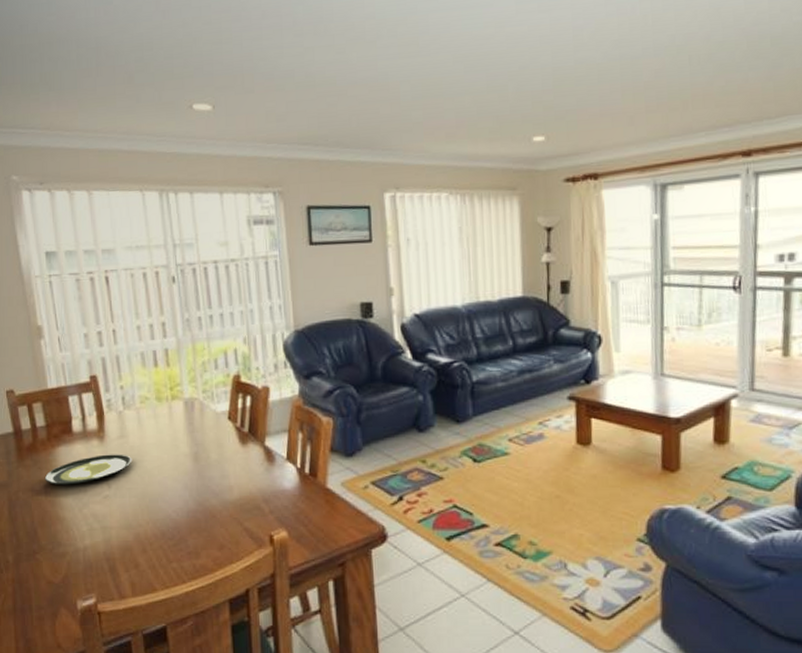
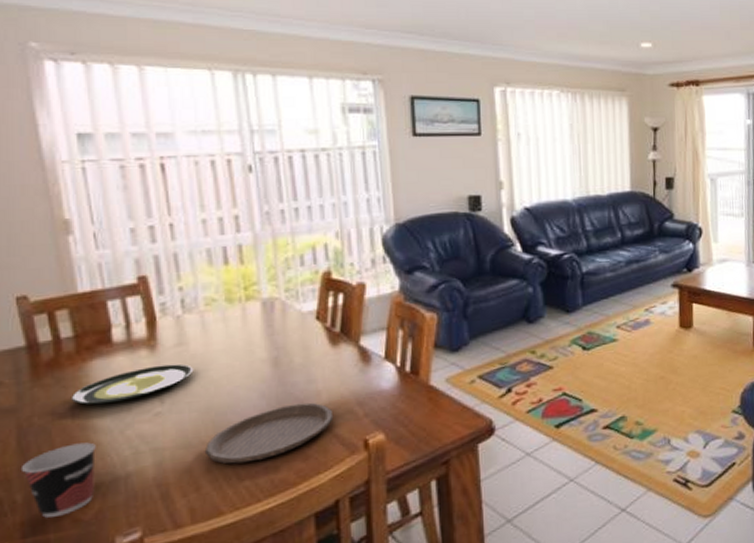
cup: none [11,517,62,577] -> present [20,442,96,518]
plate: none [142,496,244,547] -> present [205,402,334,464]

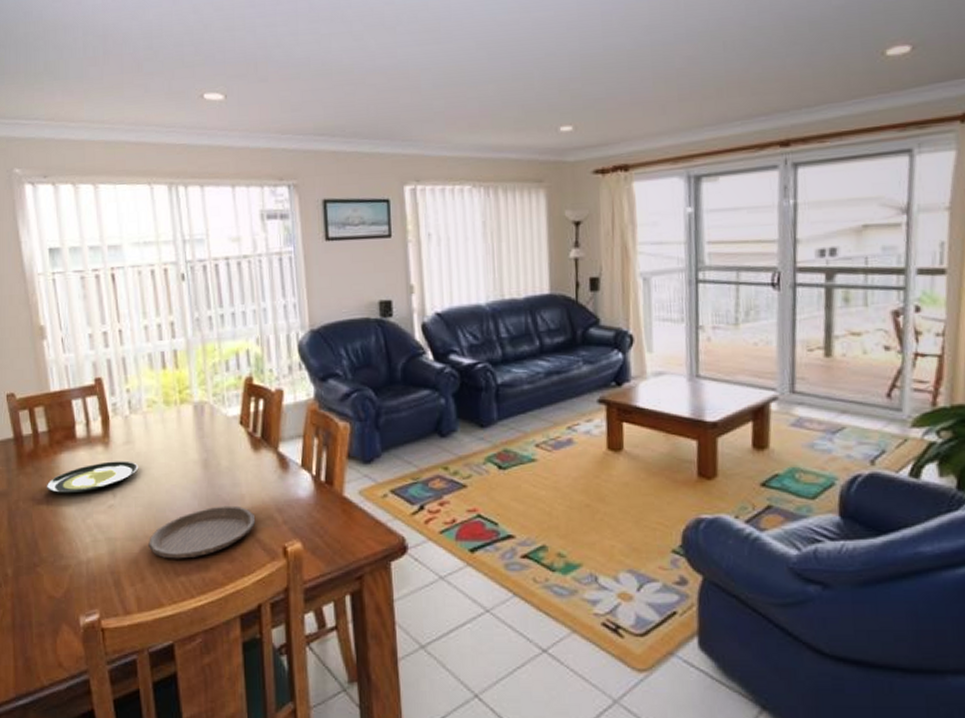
cup: present [20,442,96,518] -> none [10,527,64,592]

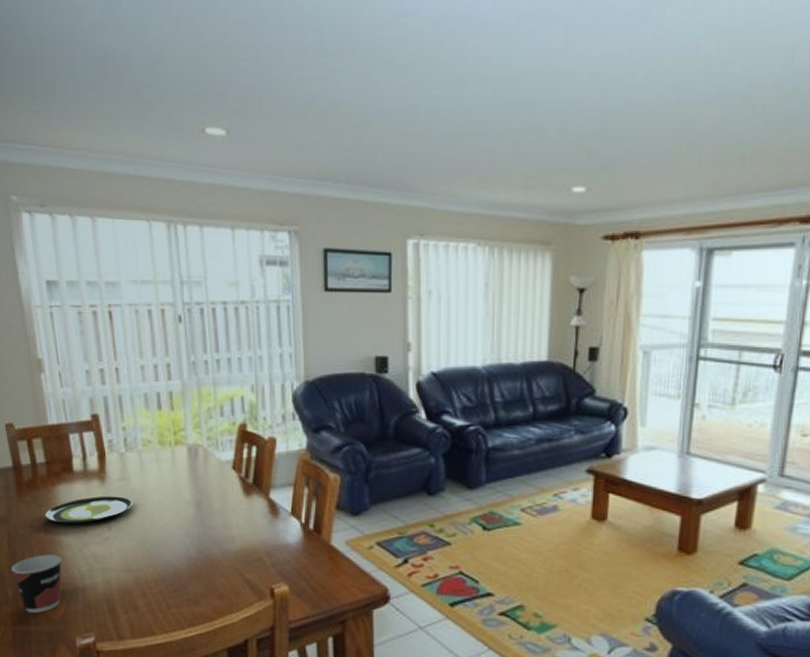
cup: none [10,527,64,592] -> present [11,554,62,613]
plate: present [149,505,256,559] -> none [142,545,245,593]

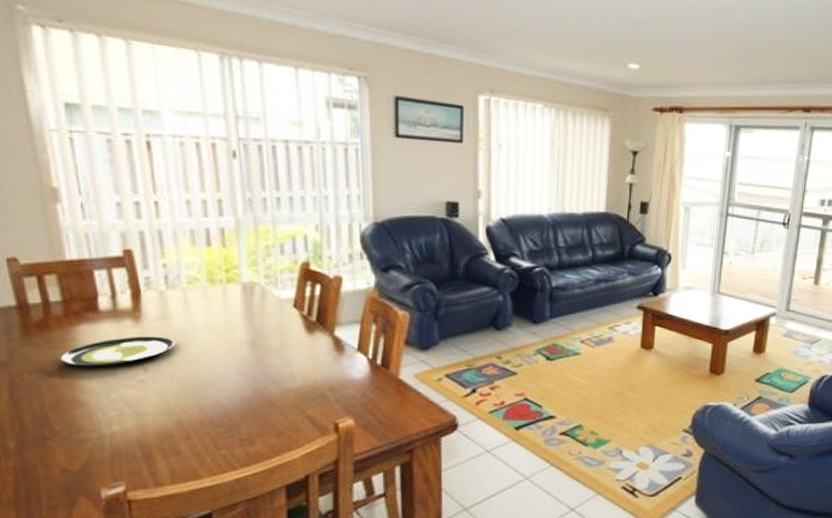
cup: present [11,554,62,613] -> none [12,401,83,465]

